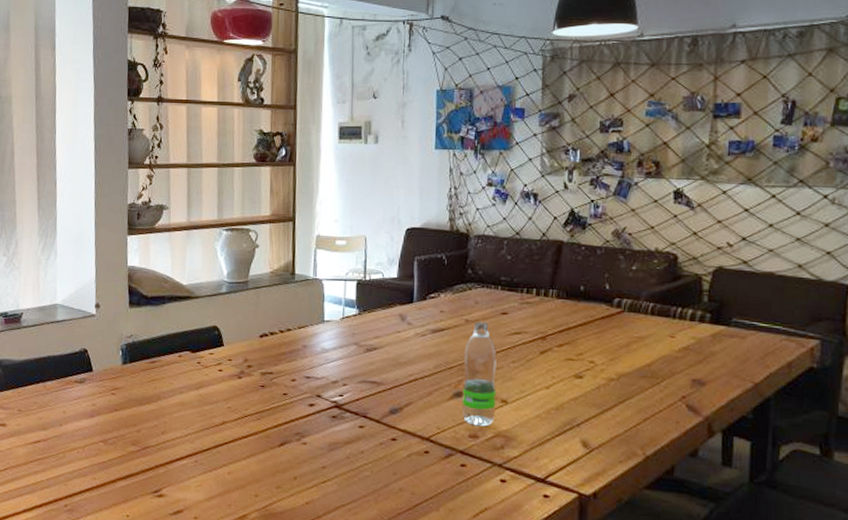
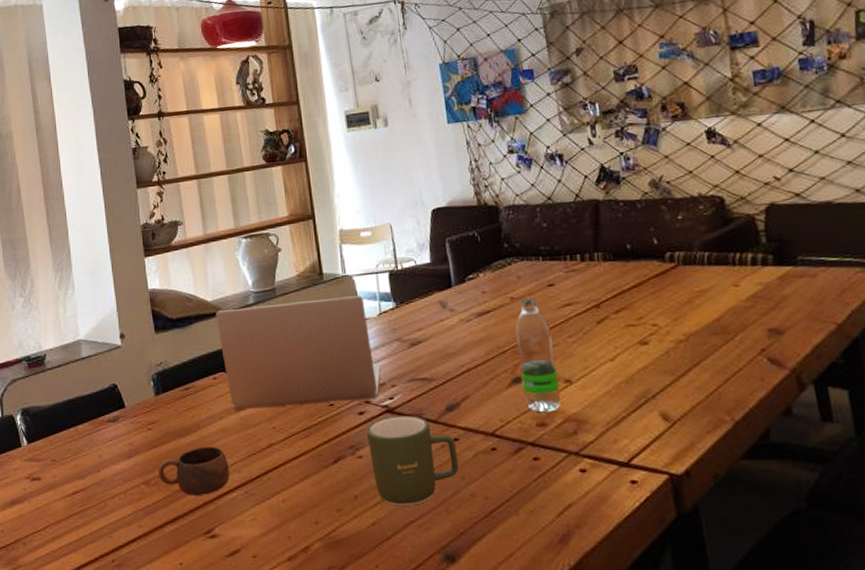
cup: none [117,416,183,459] -> present [158,446,230,495]
laptop: none [188,295,336,393] -> present [216,296,381,410]
mug: none [313,411,393,492] -> present [366,415,459,506]

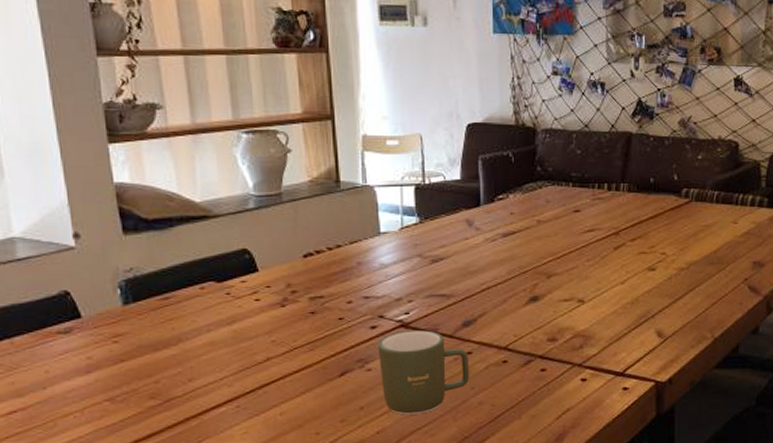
cup: present [158,446,230,495] -> none [127,360,218,411]
laptop: present [216,296,381,410] -> none [205,208,399,322]
bottle: present [514,297,561,413] -> none [537,222,573,329]

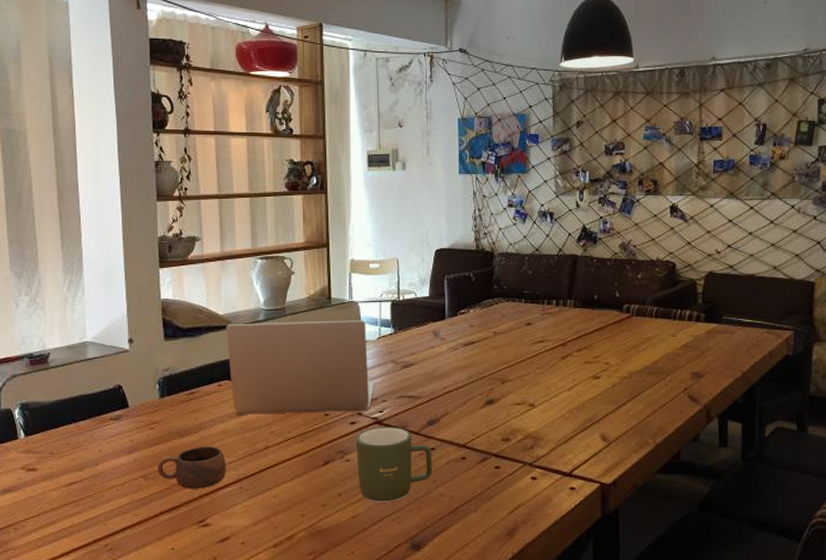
cup: none [127,360,218,411] -> present [157,446,226,489]
laptop: none [205,208,399,322] -> present [226,320,375,415]

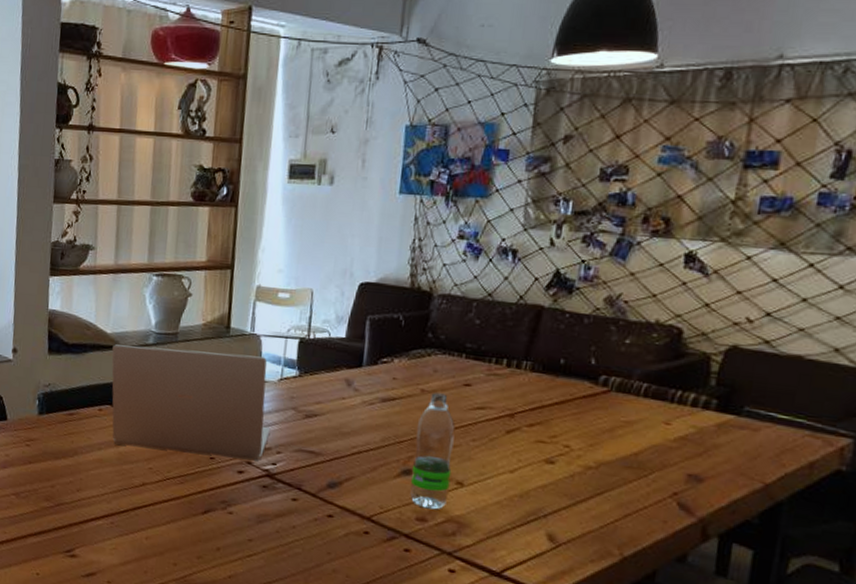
cup: present [157,446,226,489] -> none [29,472,100,517]
mug: present [355,427,433,503] -> none [240,480,329,569]
bottle: none [493,333,524,430] -> present [410,392,456,510]

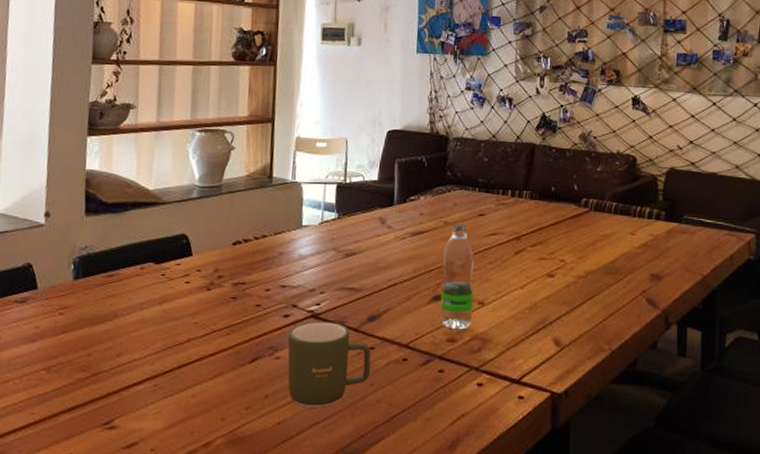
laptop: present [111,344,271,460] -> none [154,200,314,303]
mug: none [240,480,329,569] -> present [287,321,371,408]

